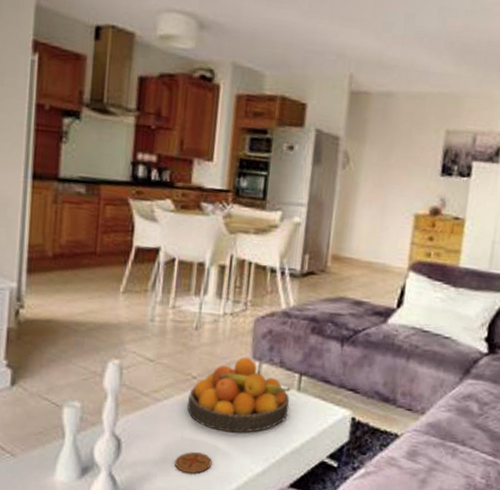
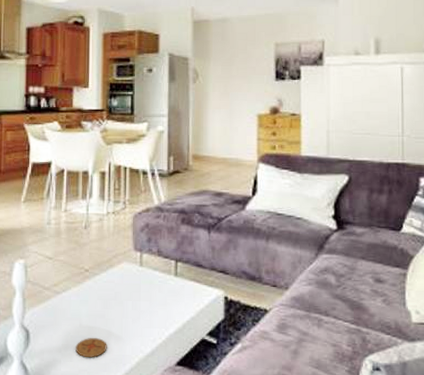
fruit bowl: present [187,357,291,433] -> none [83,249,169,318]

